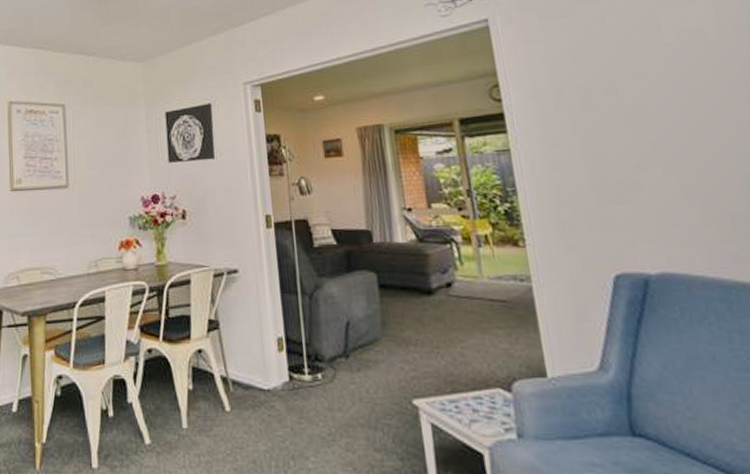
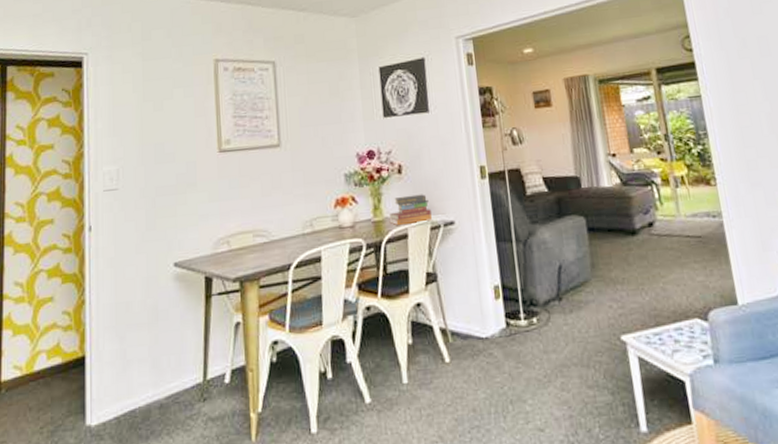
books: none [172,240,215,271] -> present [388,194,432,226]

